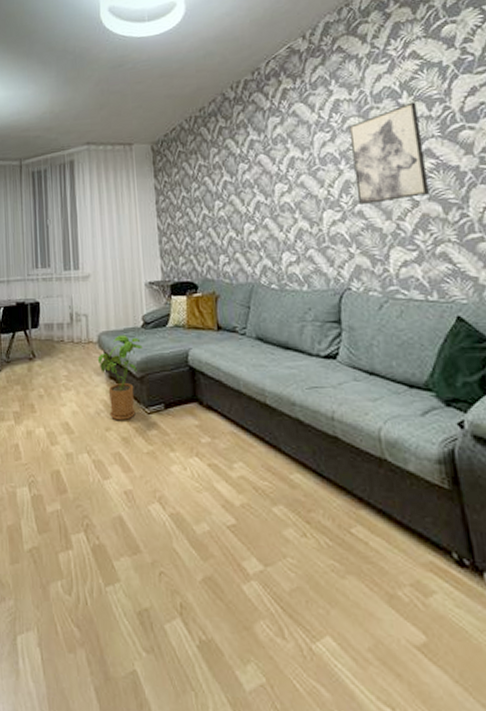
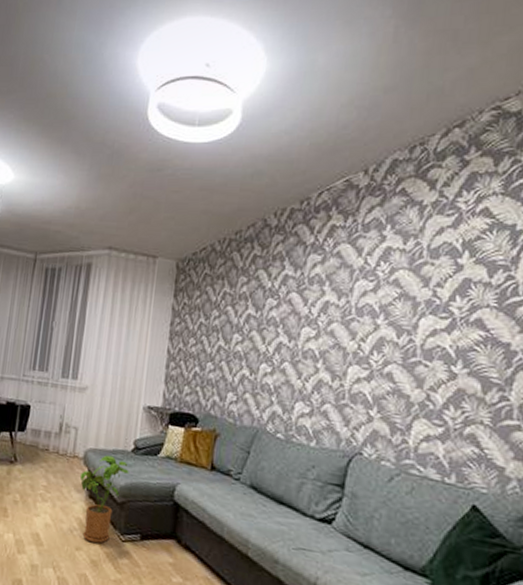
wall art: present [349,102,429,204] -> none [390,264,477,369]

